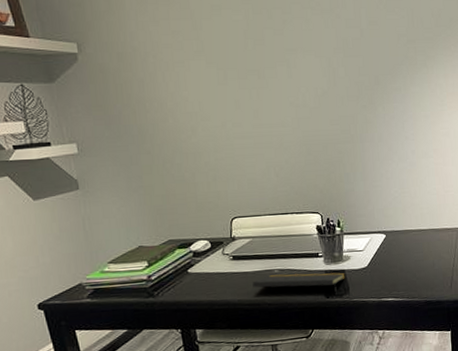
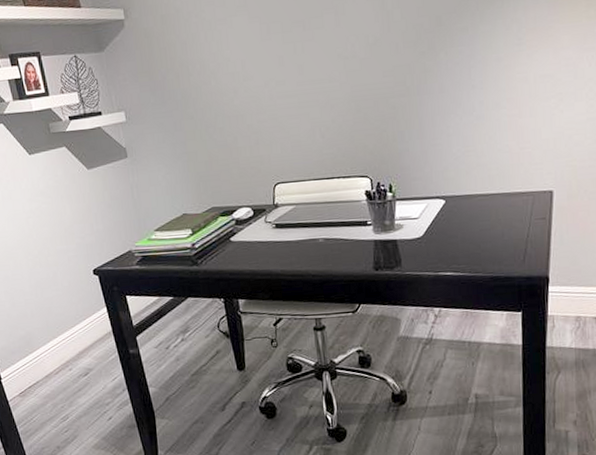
notepad: present [252,272,345,295] -> none [296,242,397,268]

